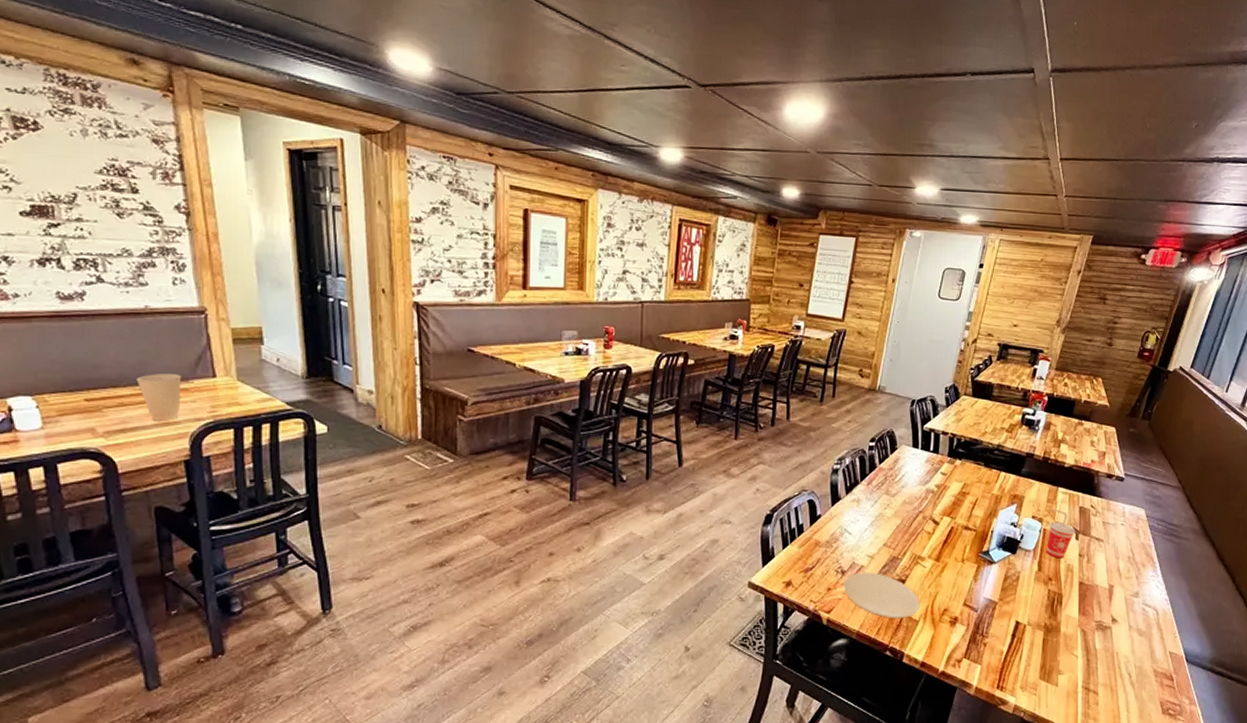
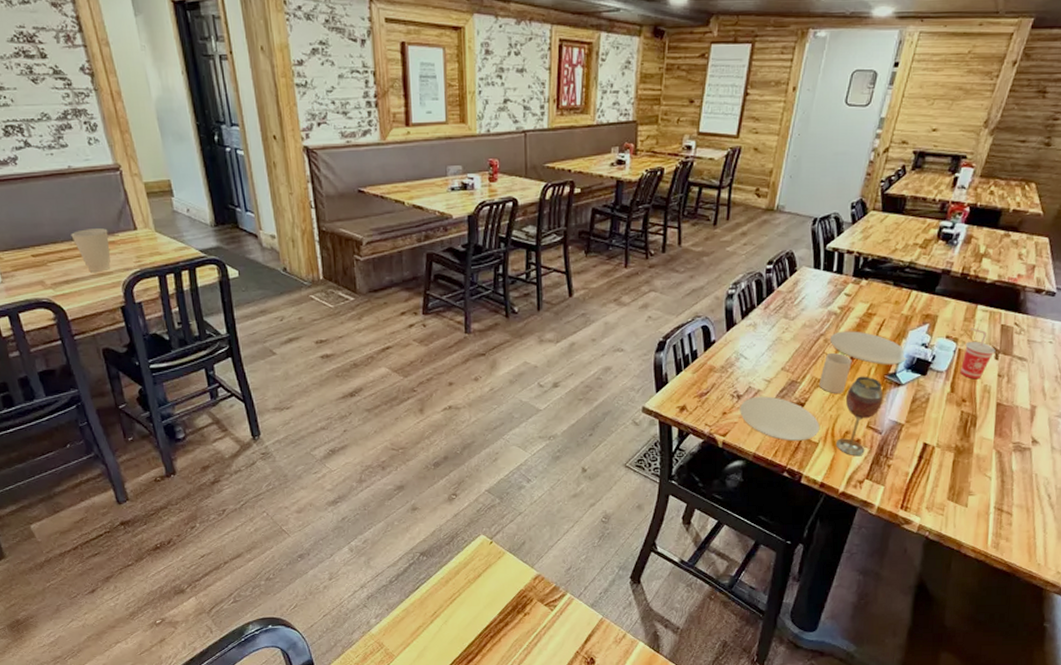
cup: none [919,529,949,570] -> present [819,352,852,393]
plate: none [927,509,999,543] -> present [829,331,908,365]
wineglass: none [935,553,978,634] -> present [835,376,884,455]

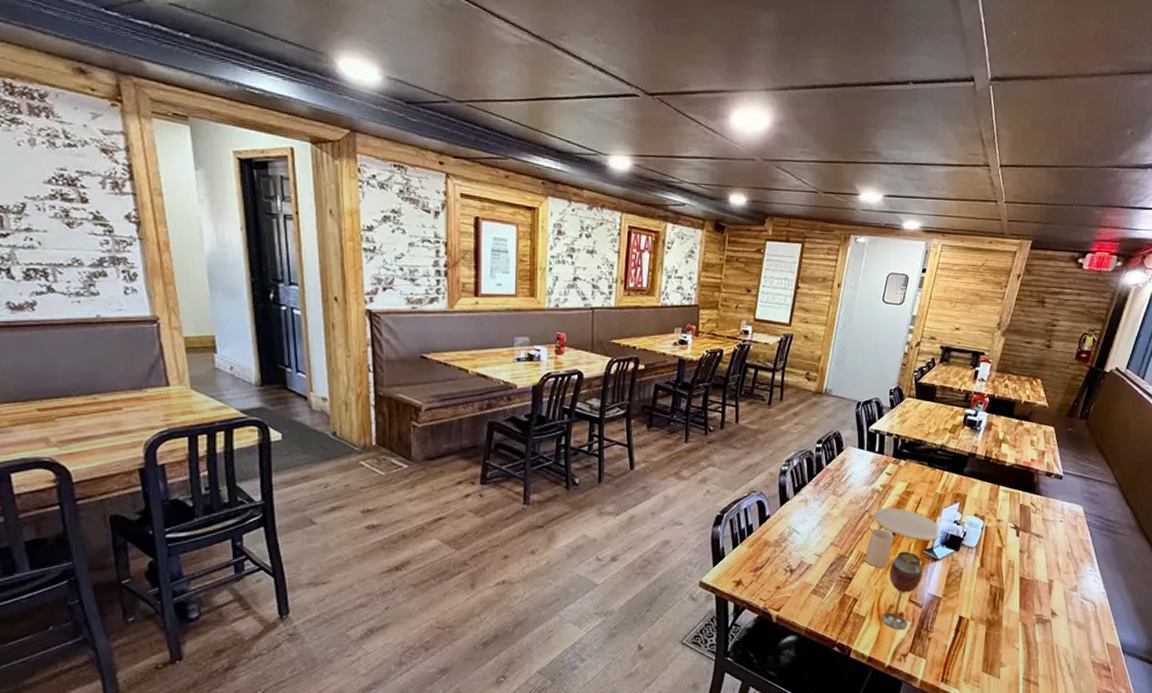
cup: present [71,228,111,272] -> none [89,383,135,430]
plate: present [740,396,819,442] -> none [793,570,866,616]
beverage cup: present [960,328,996,380] -> none [988,507,1017,555]

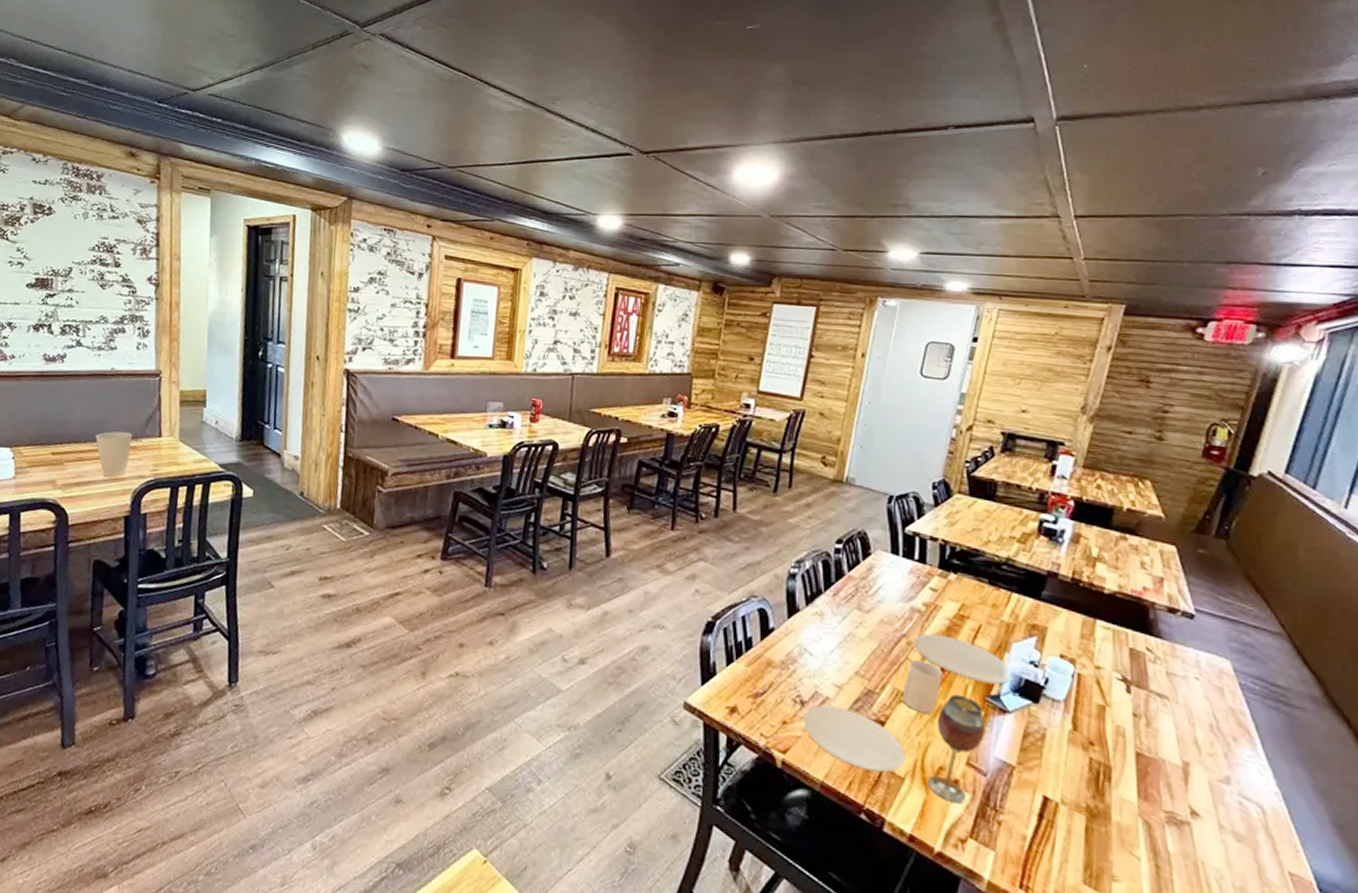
cup: none [89,383,135,430] -> present [95,431,133,477]
plate: none [793,570,866,616] -> present [804,705,905,773]

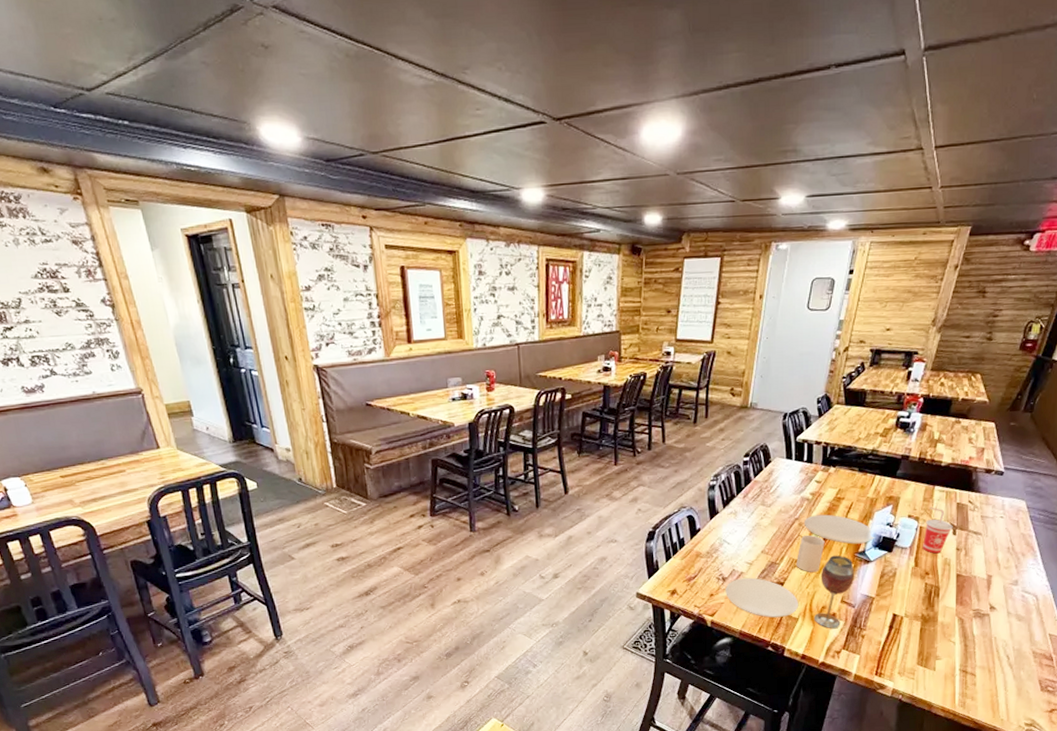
cup: present [95,431,133,477] -> none [97,448,136,490]
beverage cup: none [1083,648,1126,717] -> present [923,507,953,554]

